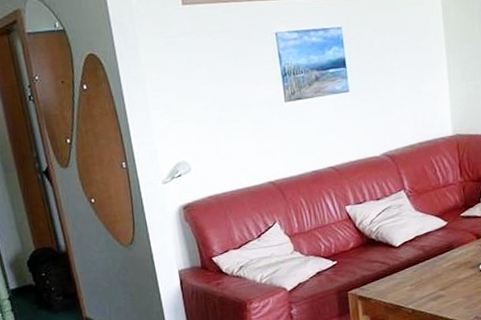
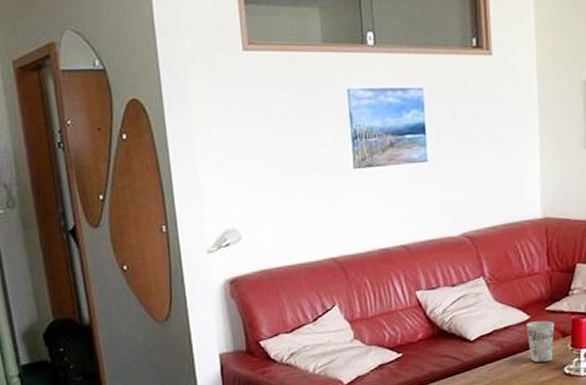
cup: none [443,225,470,263] -> present [525,321,555,364]

